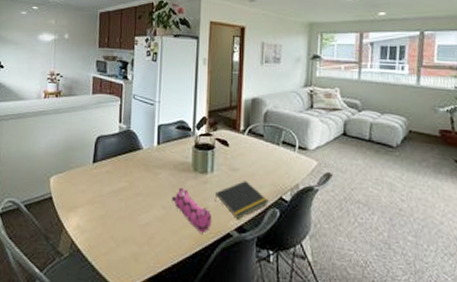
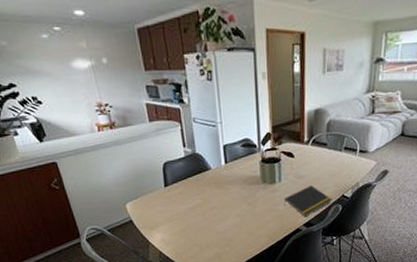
pencil case: present [172,187,212,233] -> none [245,198,283,232]

